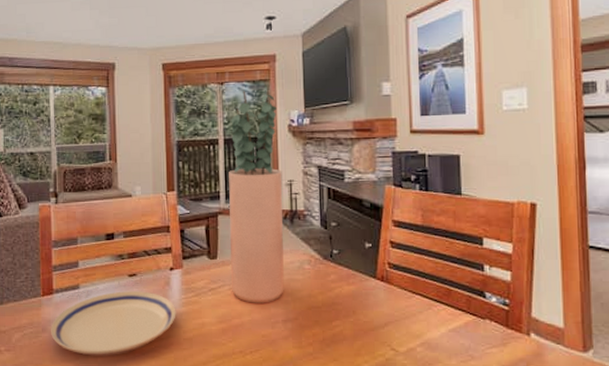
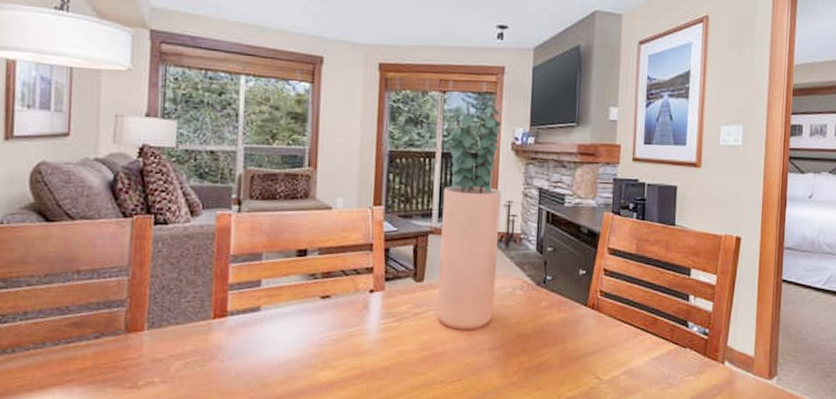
plate: present [51,291,176,356] -> none [221,314,373,388]

